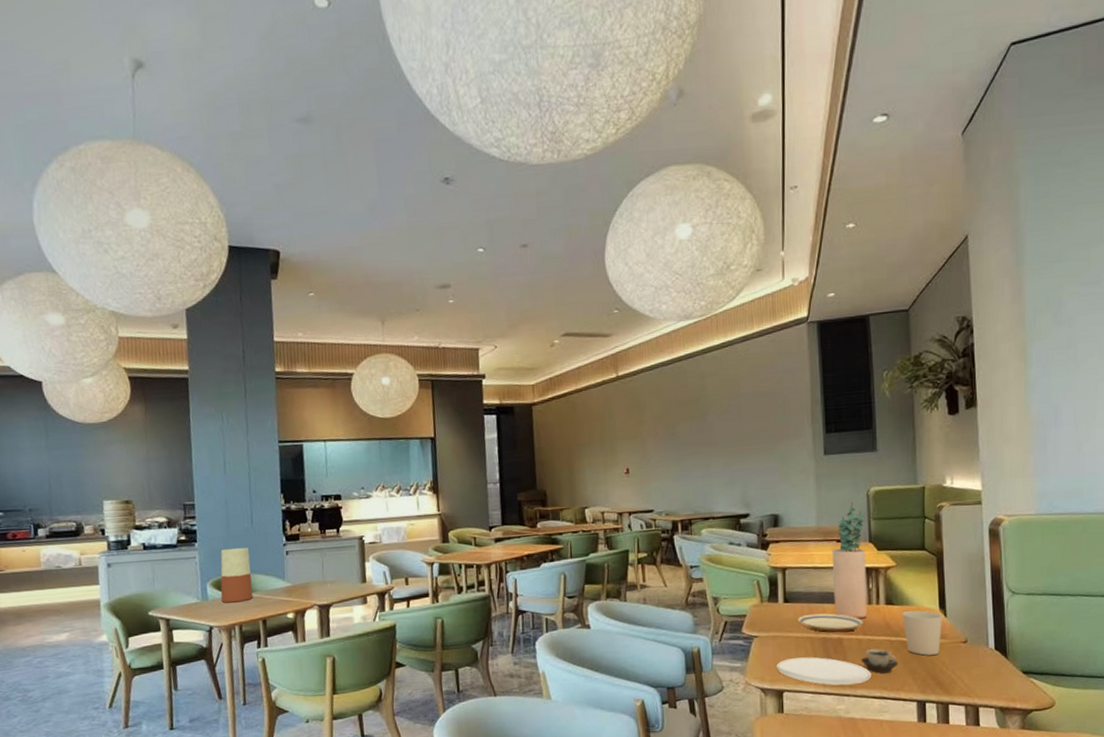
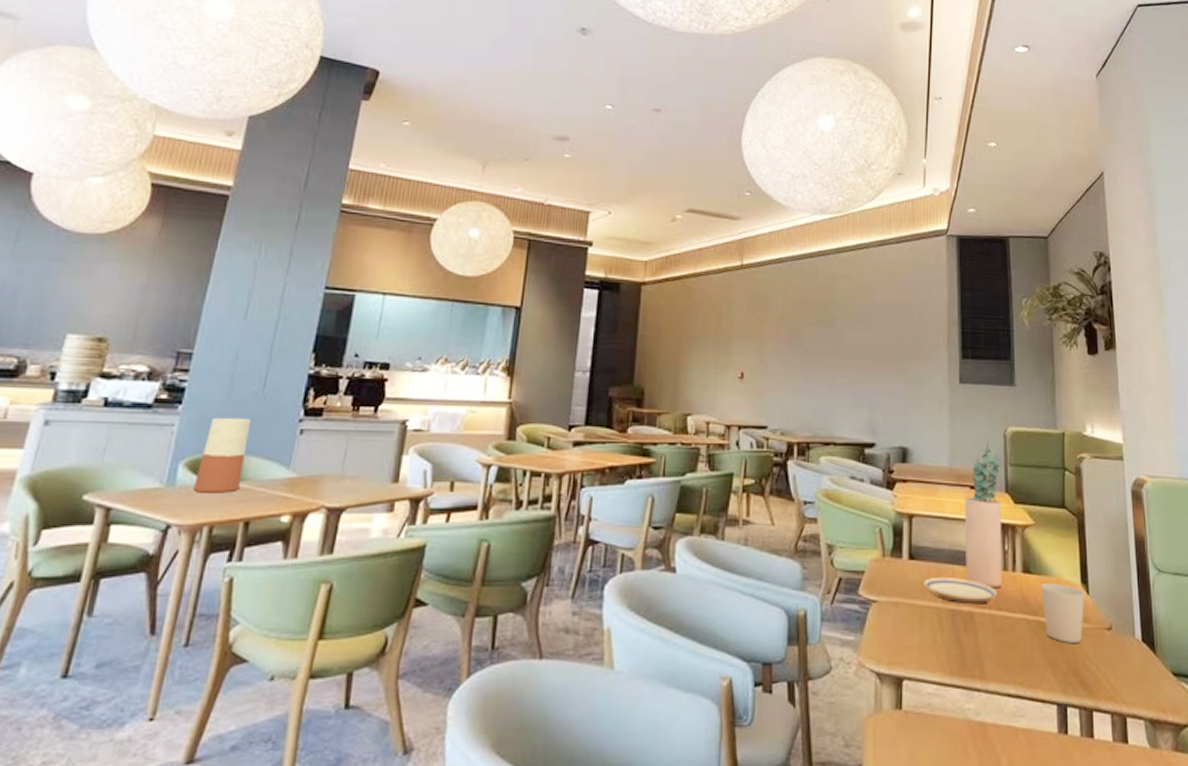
plate: present [777,657,871,686] -> none [897,634,1006,677]
cup: present [860,649,899,673] -> none [993,629,1037,663]

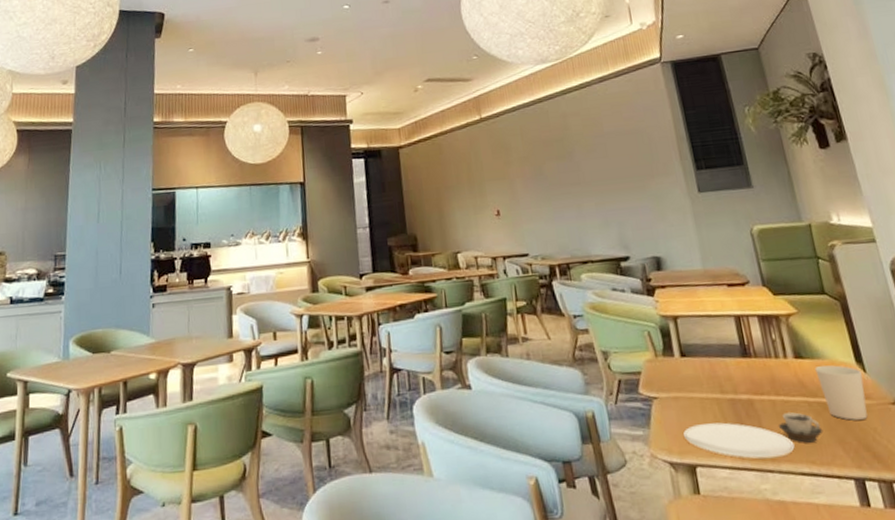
vase: present [193,417,252,493] -> none [82,300,116,363]
plate: none [897,634,1006,677] -> present [684,422,795,460]
plate: present [924,576,998,605] -> none [699,369,774,393]
vase: present [964,443,1002,589] -> none [723,243,776,376]
cup: none [993,629,1037,663] -> present [778,412,823,443]

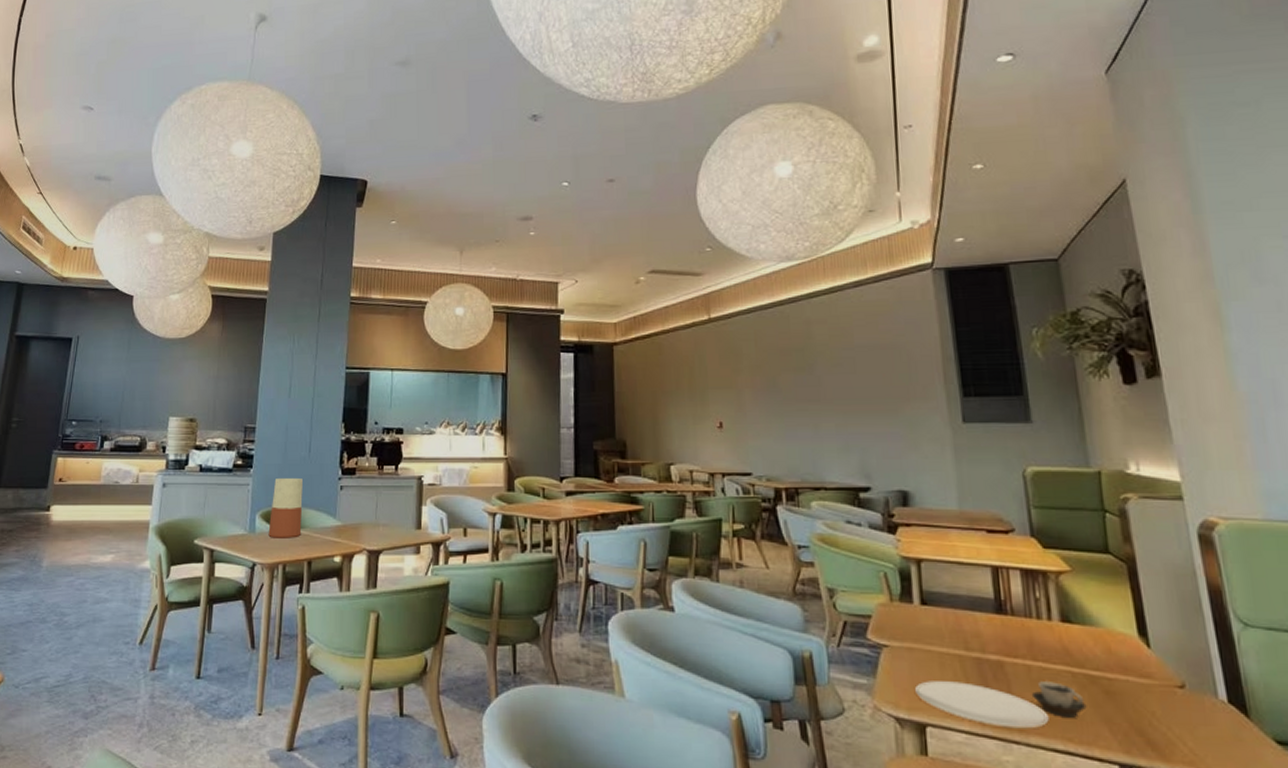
vase: none [82,300,116,363] -> present [268,477,304,538]
dixie cup: present [814,365,868,420] -> none [1085,634,1146,700]

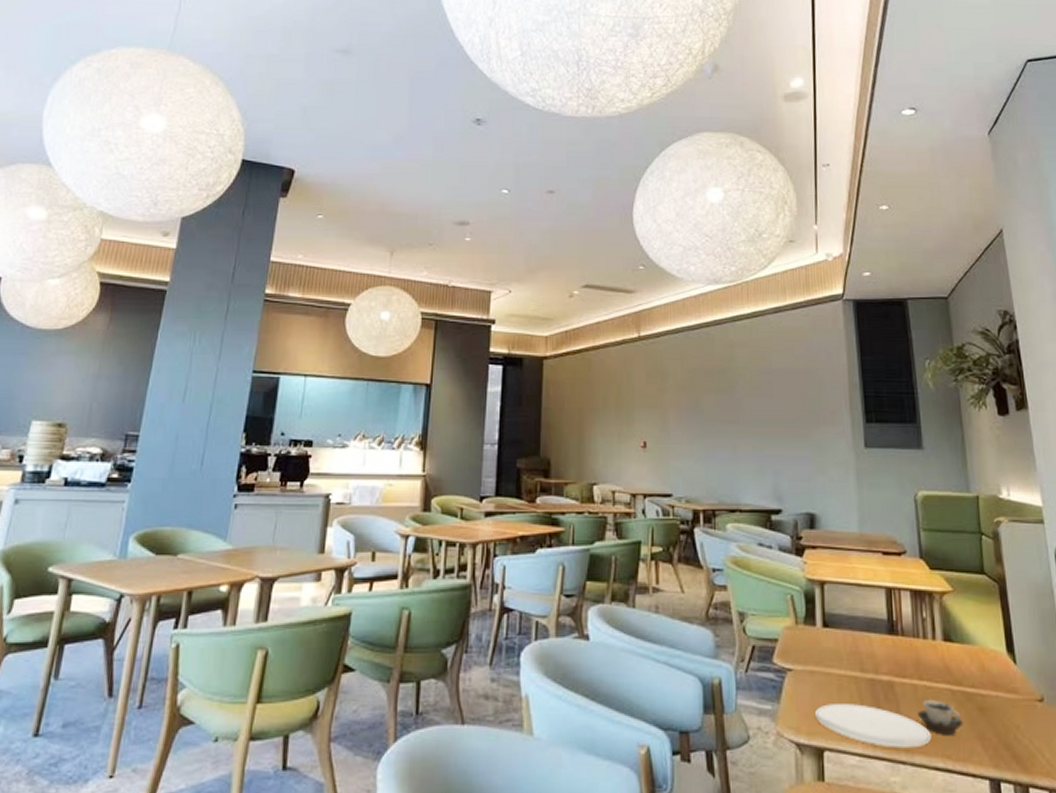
vase: present [268,477,304,538] -> none [142,494,192,565]

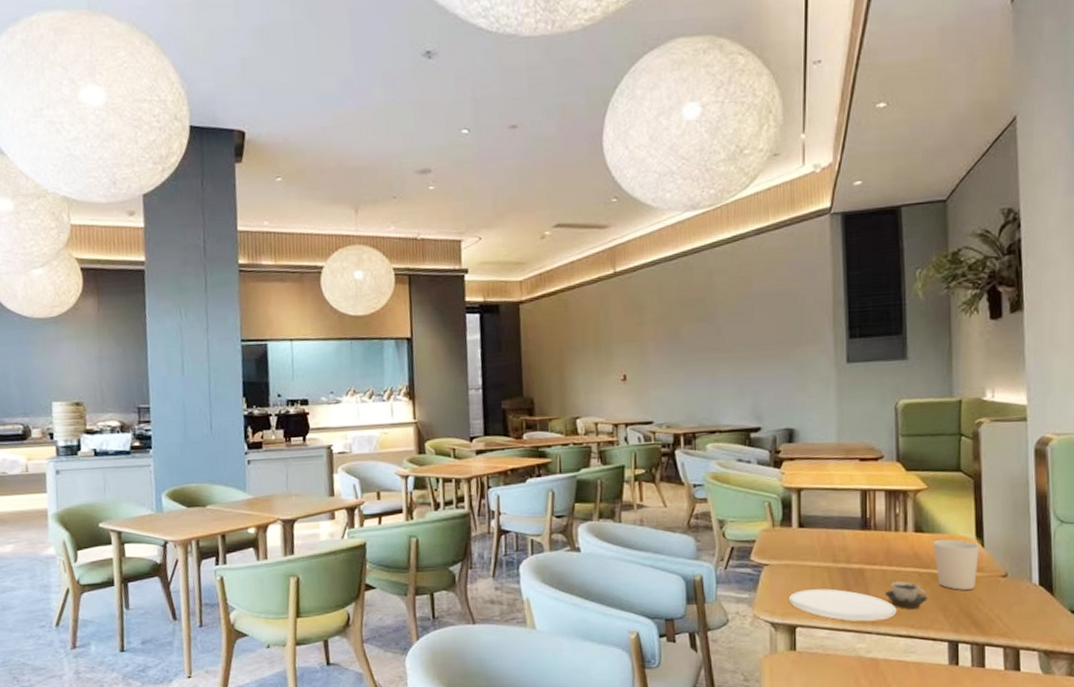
dixie cup: none [963,652,1012,715] -> present [933,539,979,590]

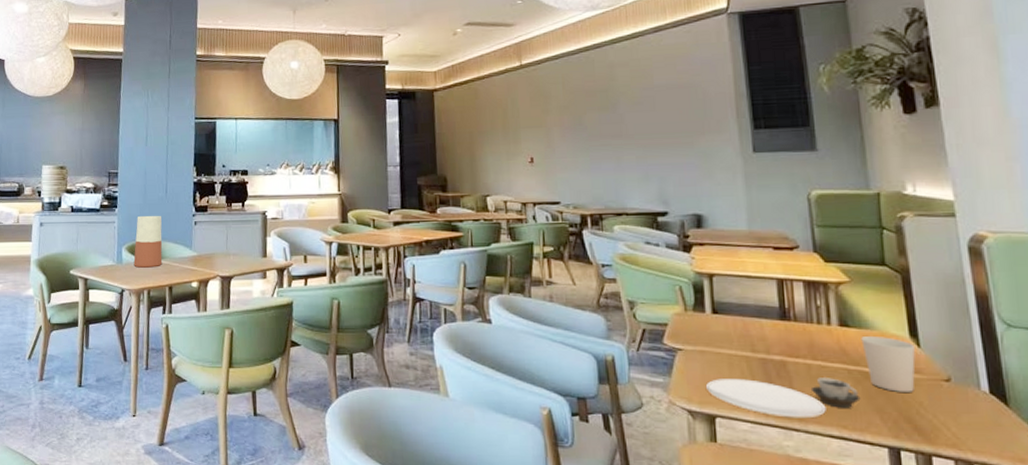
vase: none [176,455,212,516] -> present [133,215,163,268]

